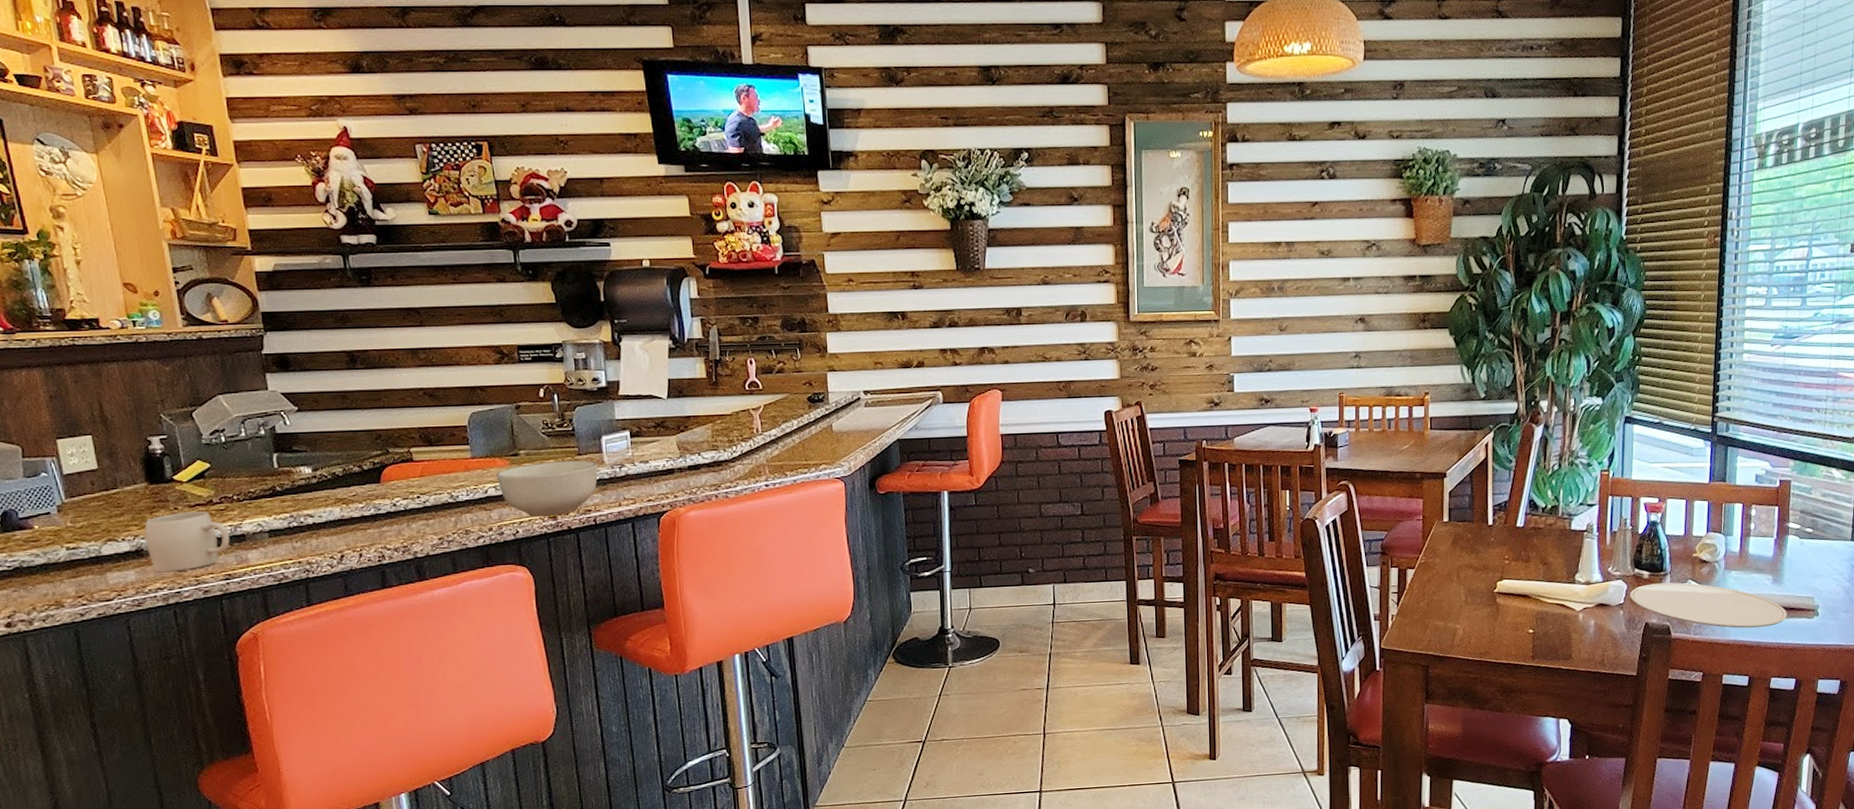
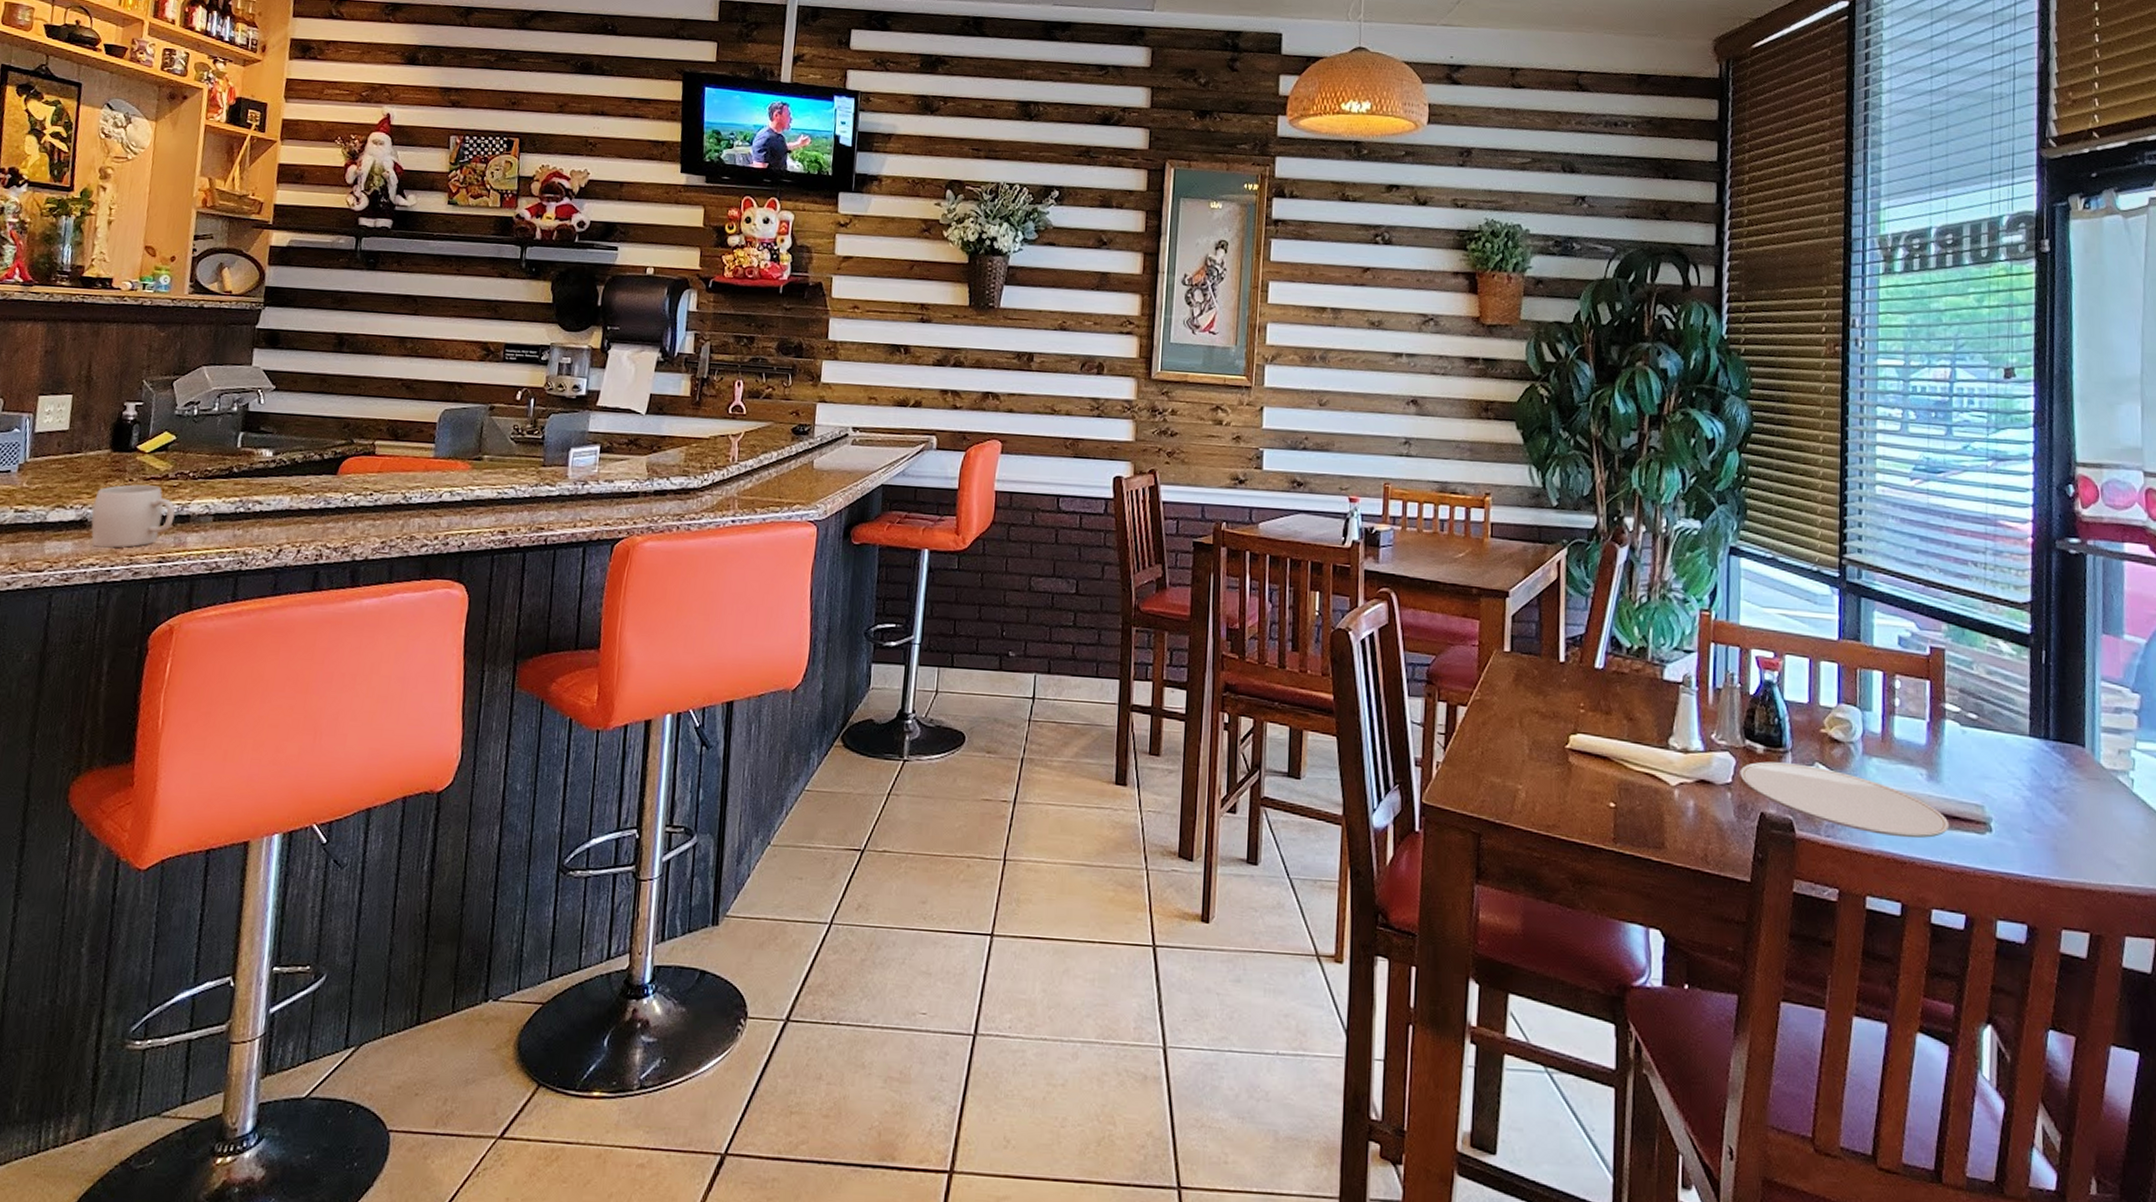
bowl: present [496,459,598,518] -> none [454,470,561,531]

